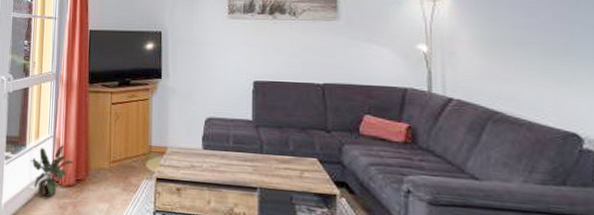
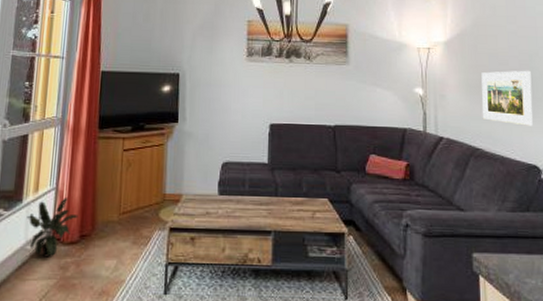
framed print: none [502,23,572,88] -> present [481,70,533,126]

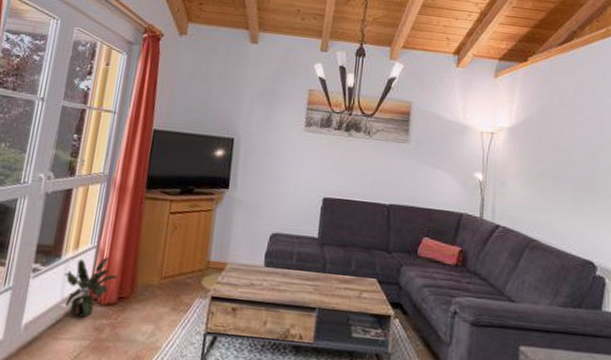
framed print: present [481,70,533,126] -> none [541,162,594,221]

